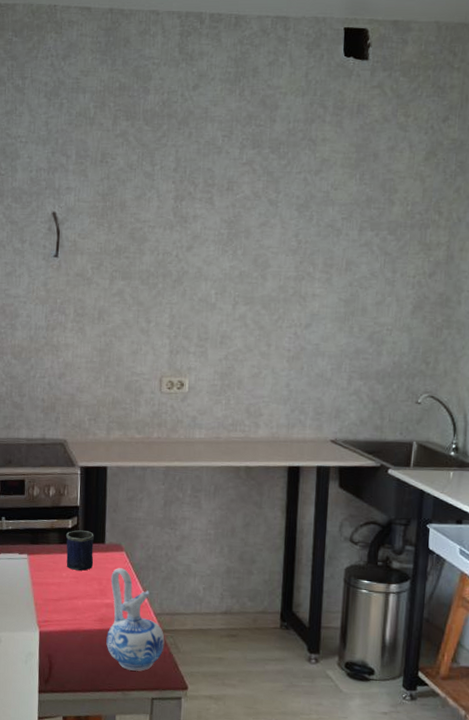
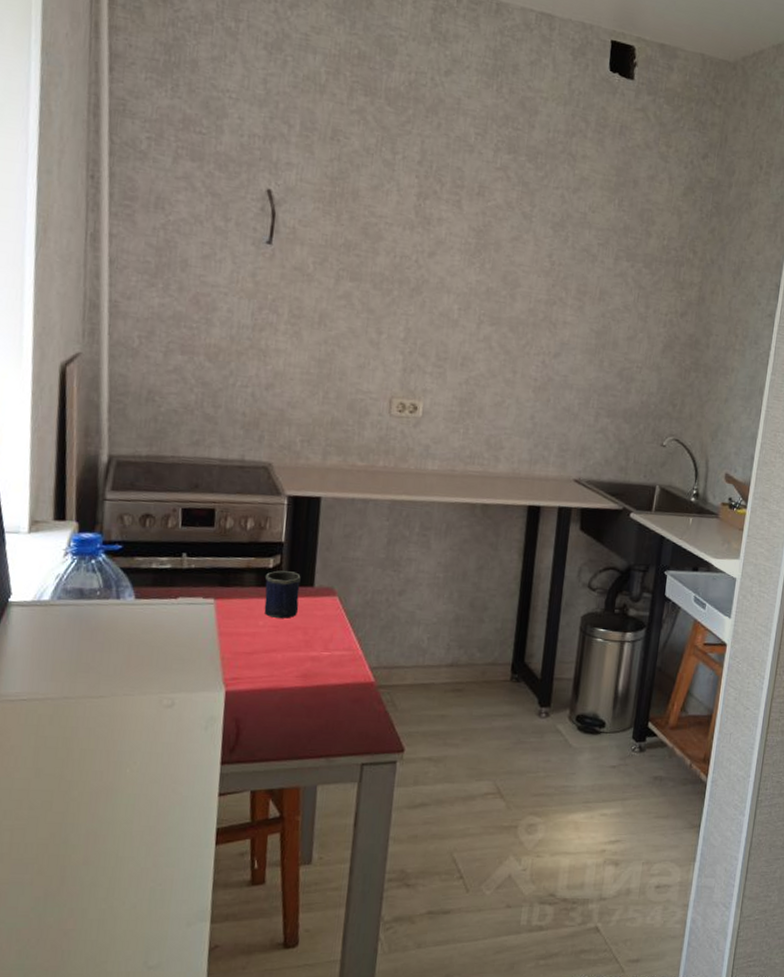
ceramic pitcher: present [106,568,165,671] -> none [309,615,381,734]

